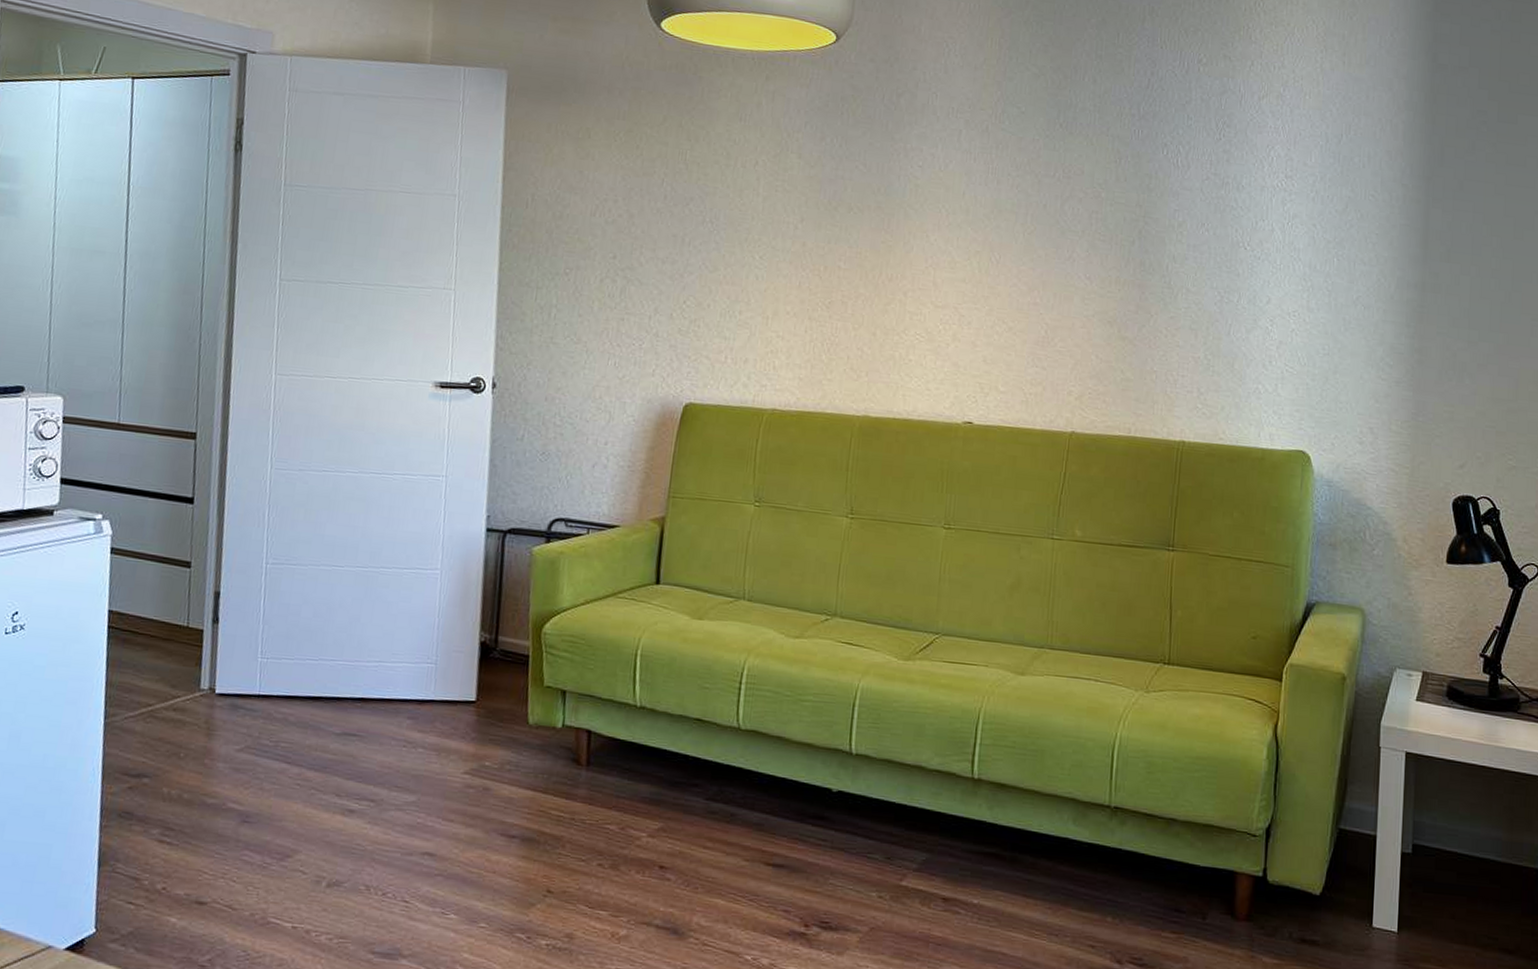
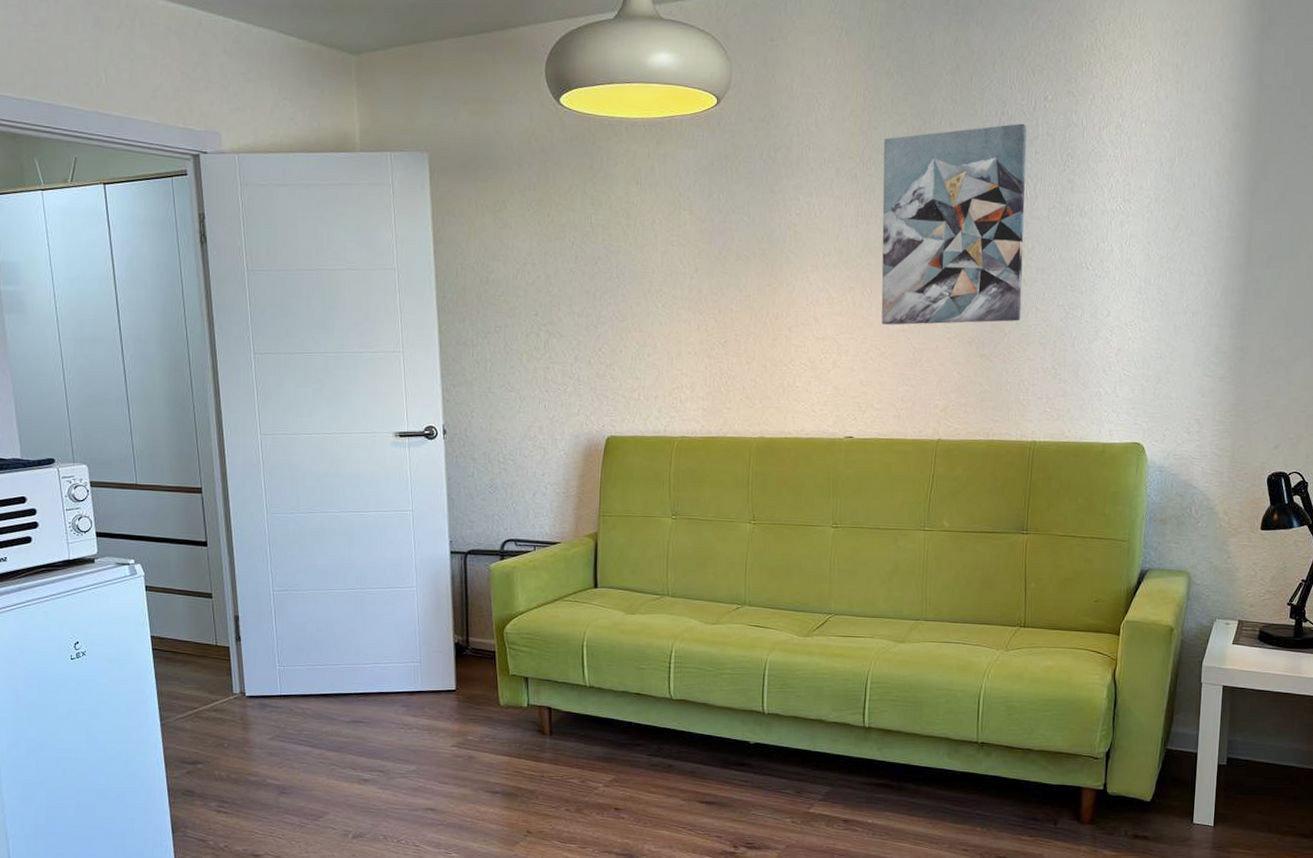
wall art: none [1010,85,1179,303] -> present [881,123,1027,325]

